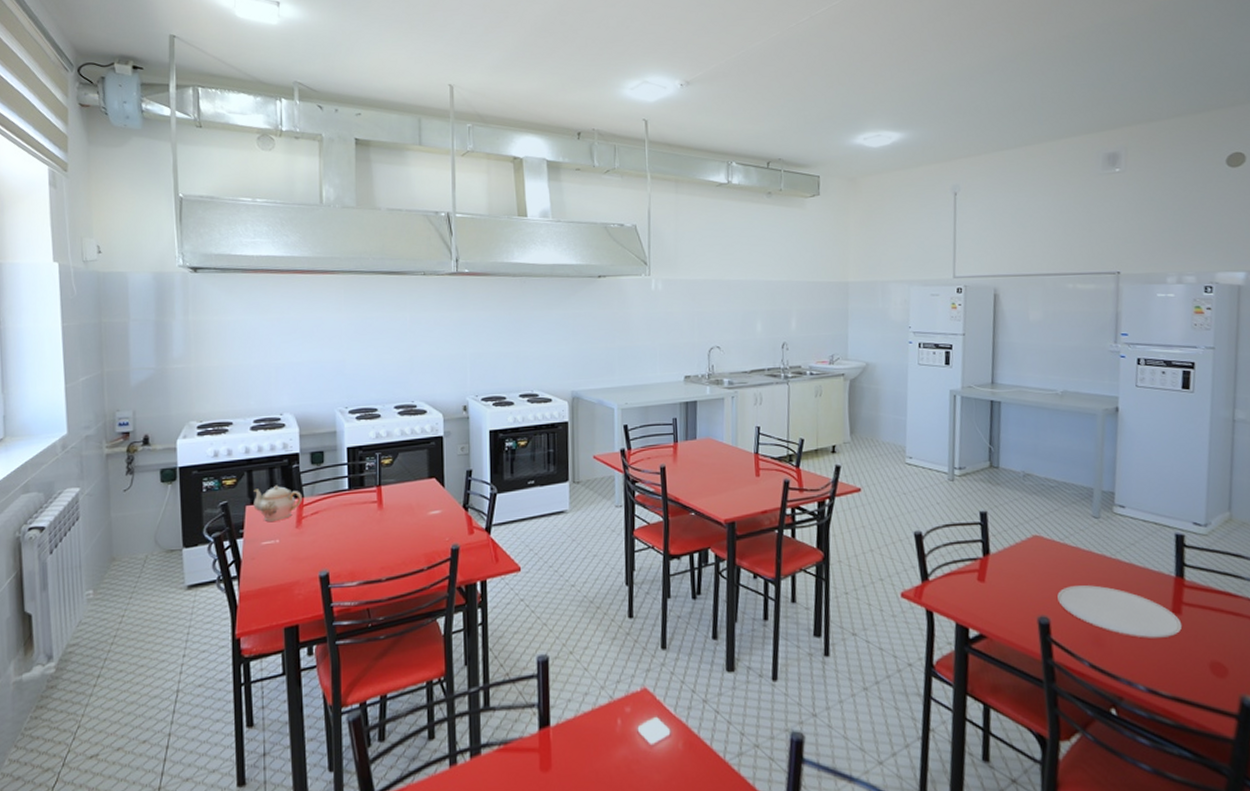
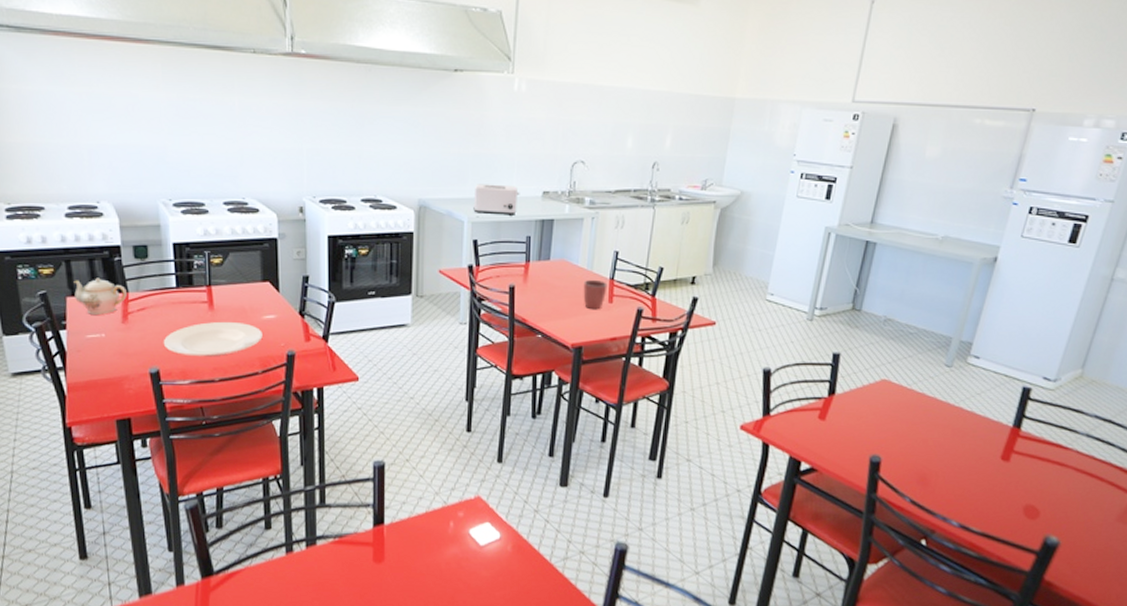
plate: none [333,519,428,557] -> present [163,321,263,357]
toaster: none [621,372,664,401] -> present [473,184,520,216]
cup: none [730,454,753,485] -> present [583,279,608,310]
plate: present [1057,585,1183,639] -> none [893,429,1008,481]

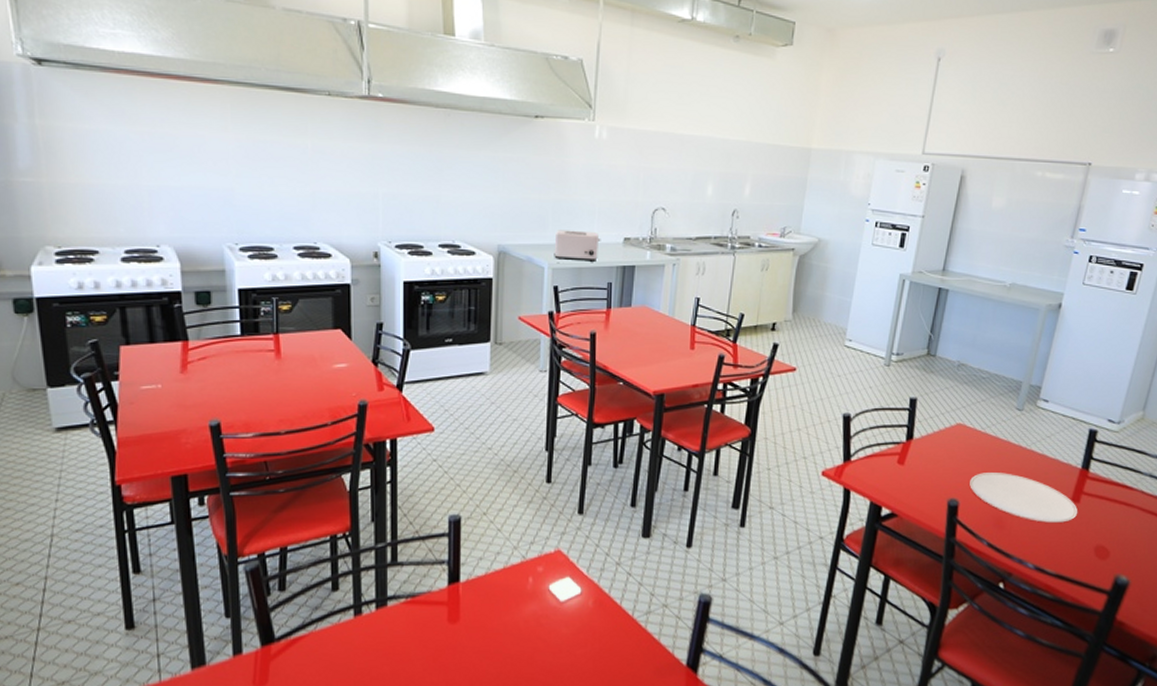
teapot: present [73,278,127,315] -> none [128,325,187,364]
plate: present [163,321,263,357] -> none [225,370,333,408]
cup: present [583,279,608,310] -> none [665,325,689,357]
plate: none [893,429,1008,481] -> present [970,473,1078,523]

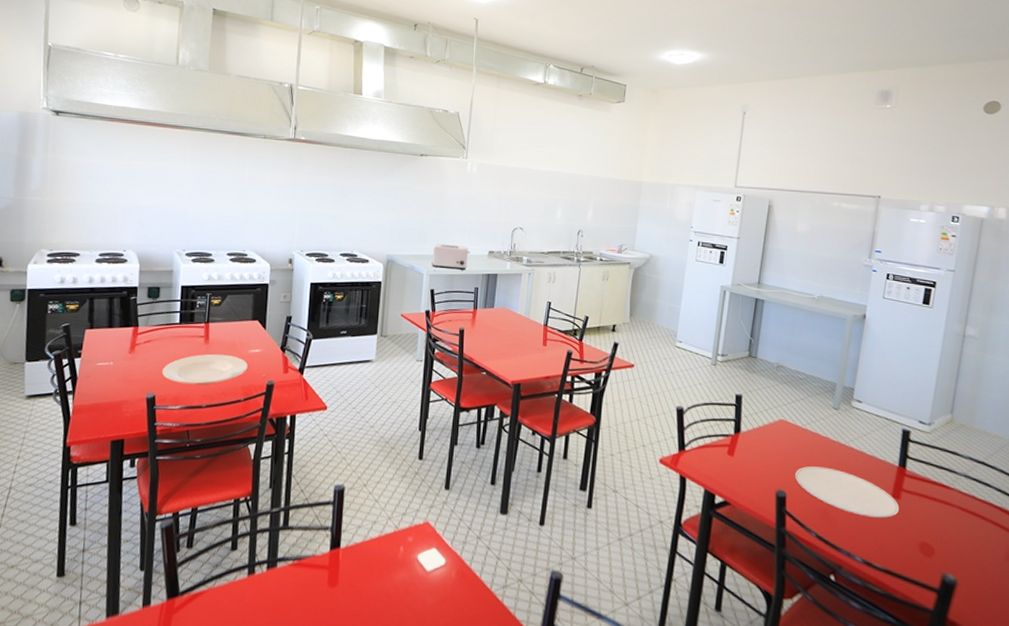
plate: none [225,370,333,408] -> present [161,353,248,385]

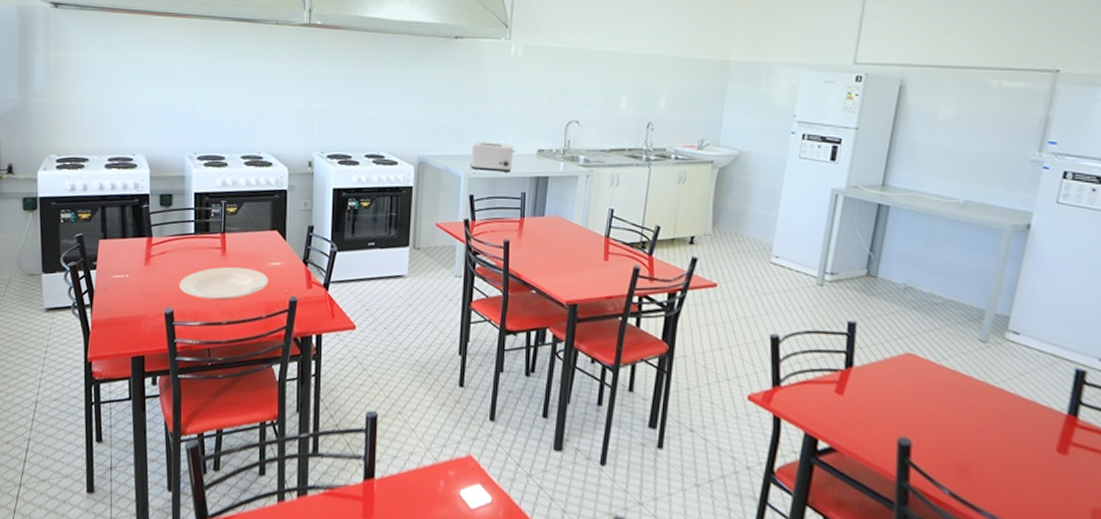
plate: present [795,466,900,518] -> none [924,410,1067,477]

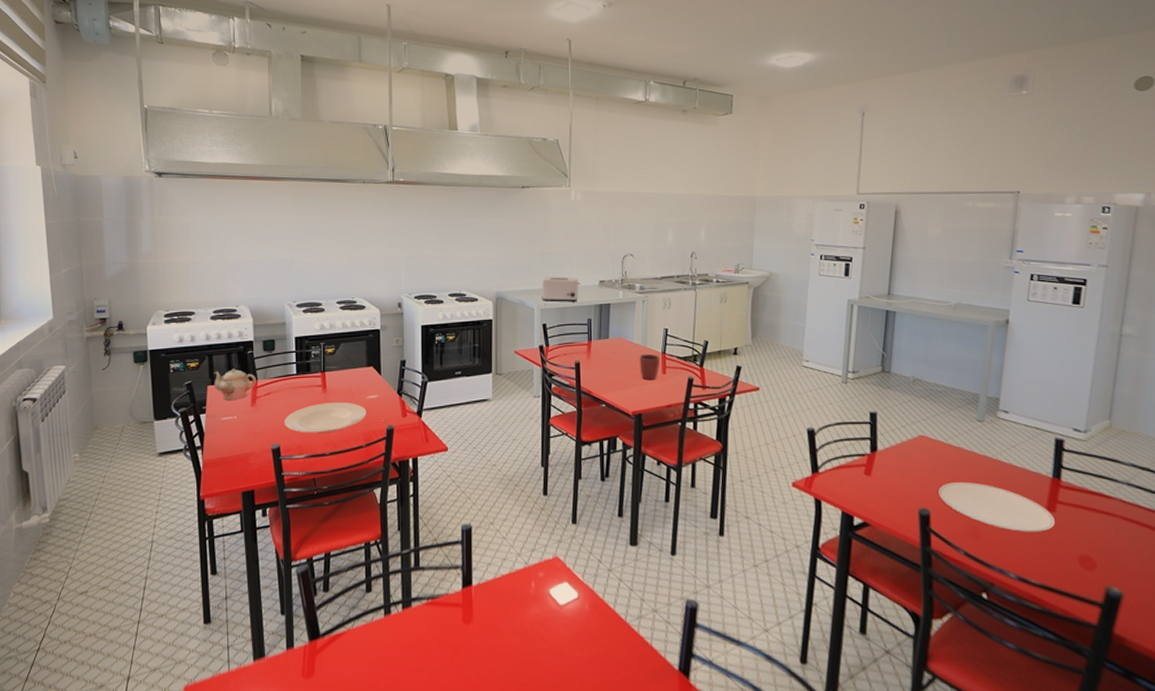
teapot: none [106,223,151,257] -> present [214,368,256,400]
cup: none [578,236,603,267] -> present [639,353,660,381]
plate: none [924,410,1067,477] -> present [939,482,1056,532]

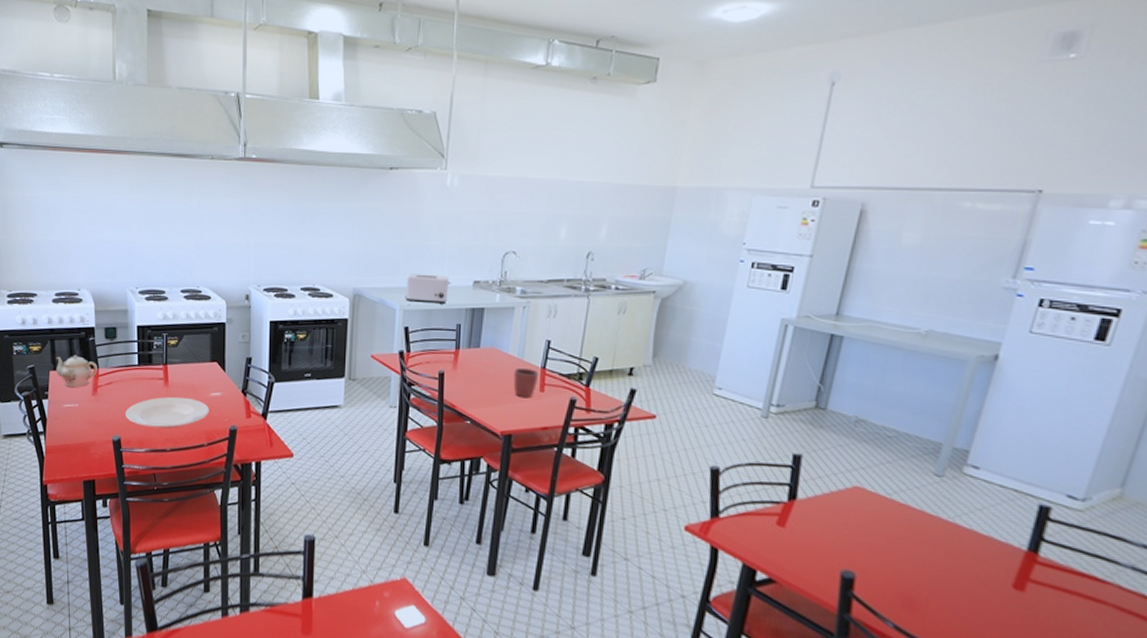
plate: present [939,482,1056,532] -> none [870,544,1023,613]

